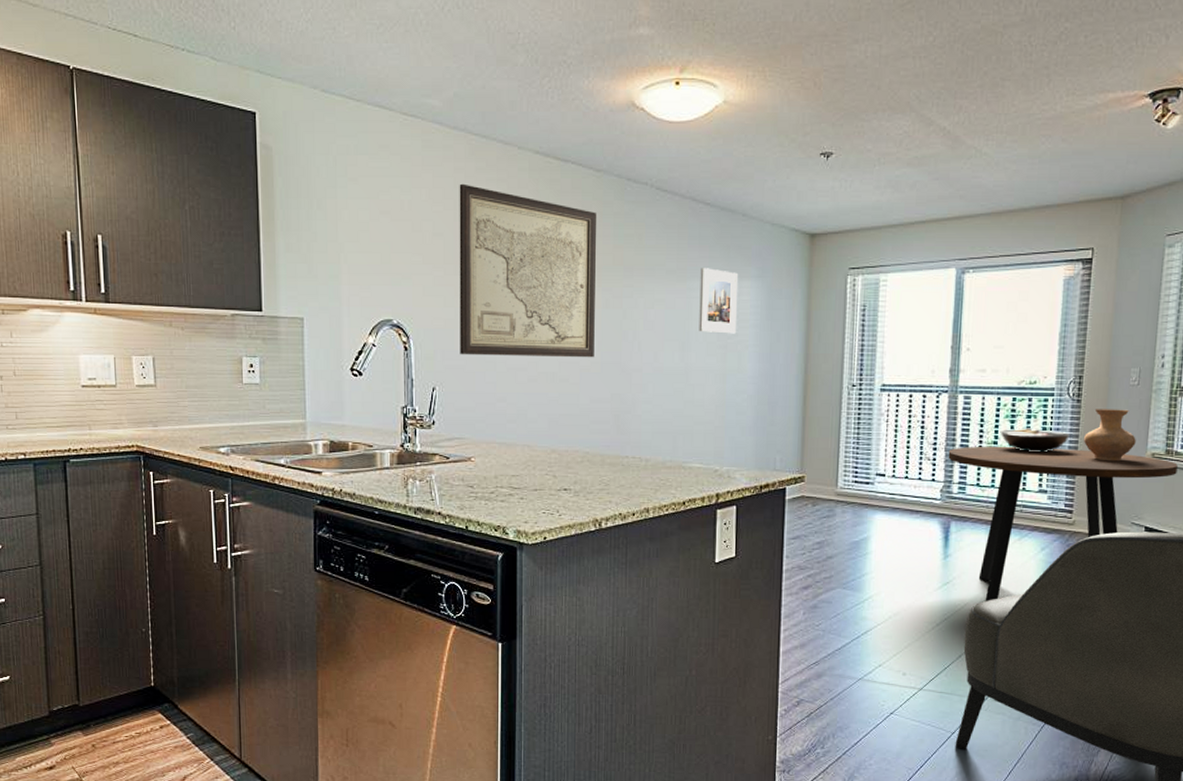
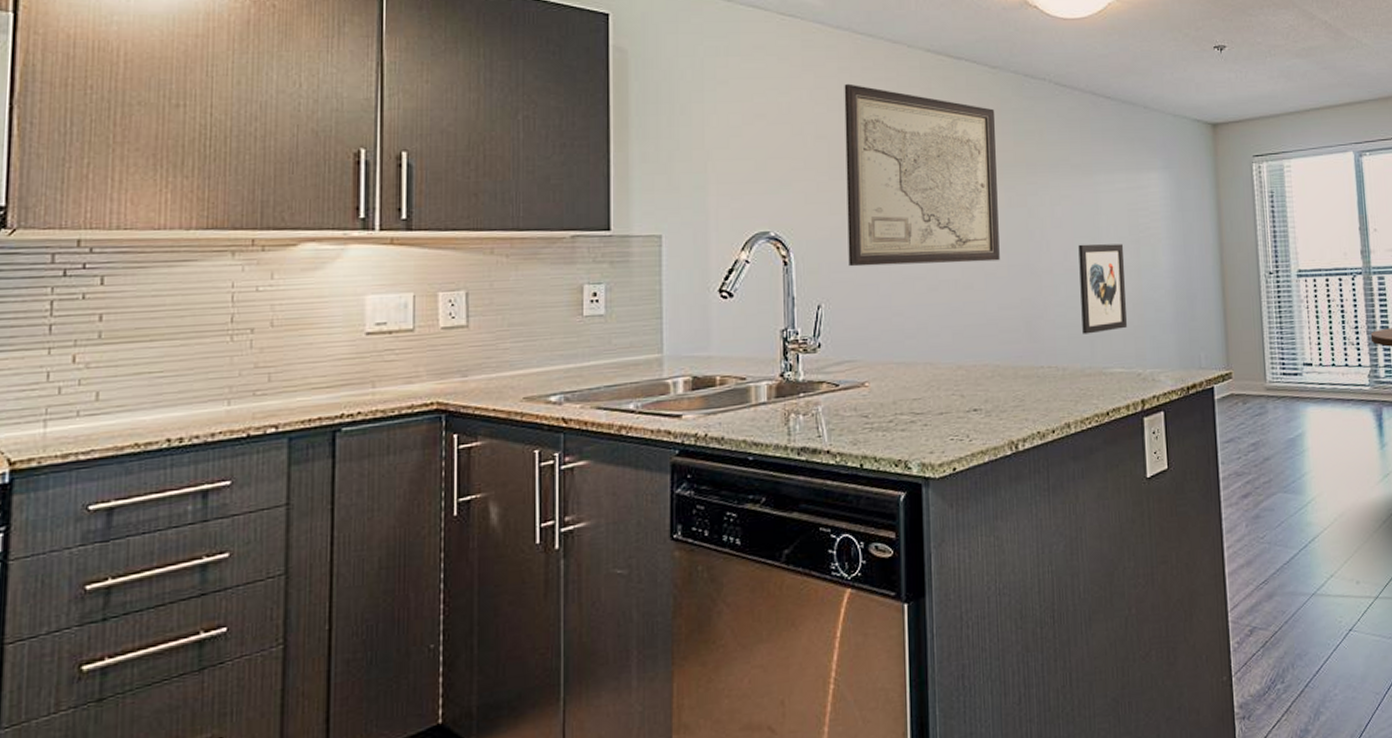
wall art: none [666,347,711,431] -> present [1078,244,1127,334]
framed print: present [699,268,739,334] -> none [1106,161,1147,228]

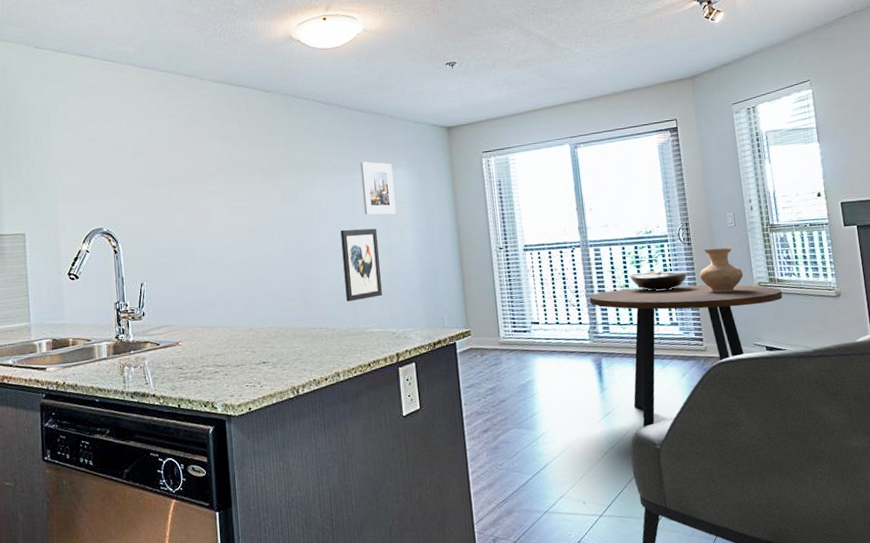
wall art: present [844,83,1000,267] -> none [153,111,279,253]
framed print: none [1106,161,1147,228] -> present [360,162,396,215]

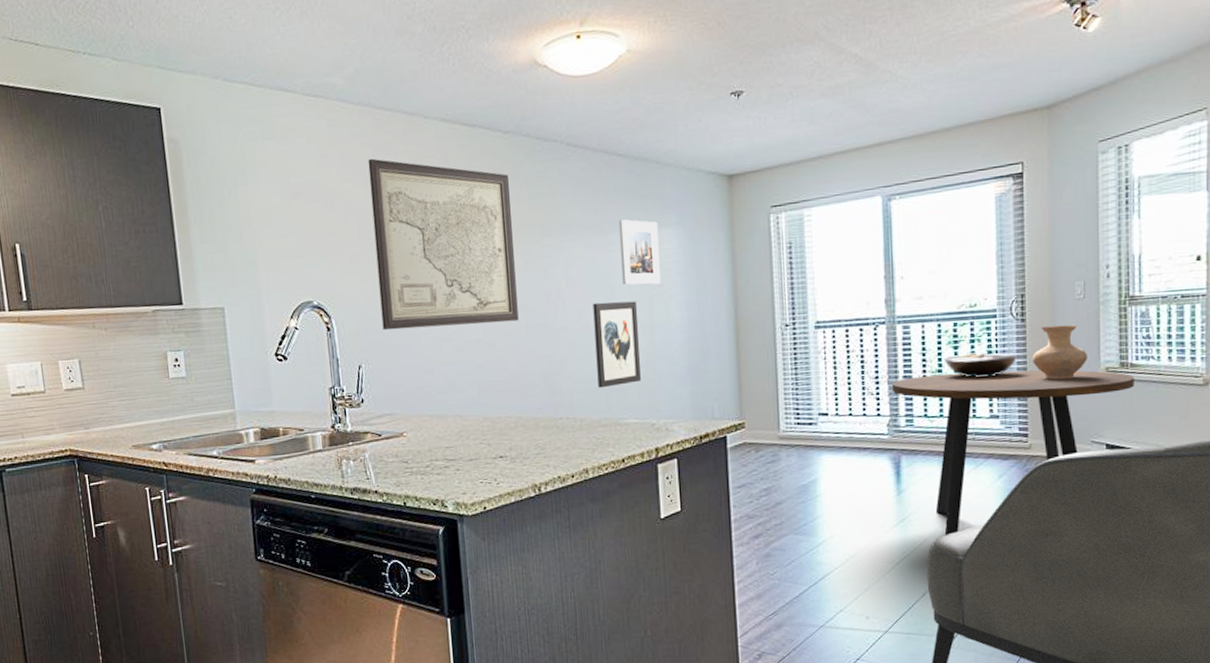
wall art: none [153,111,279,253] -> present [368,158,519,331]

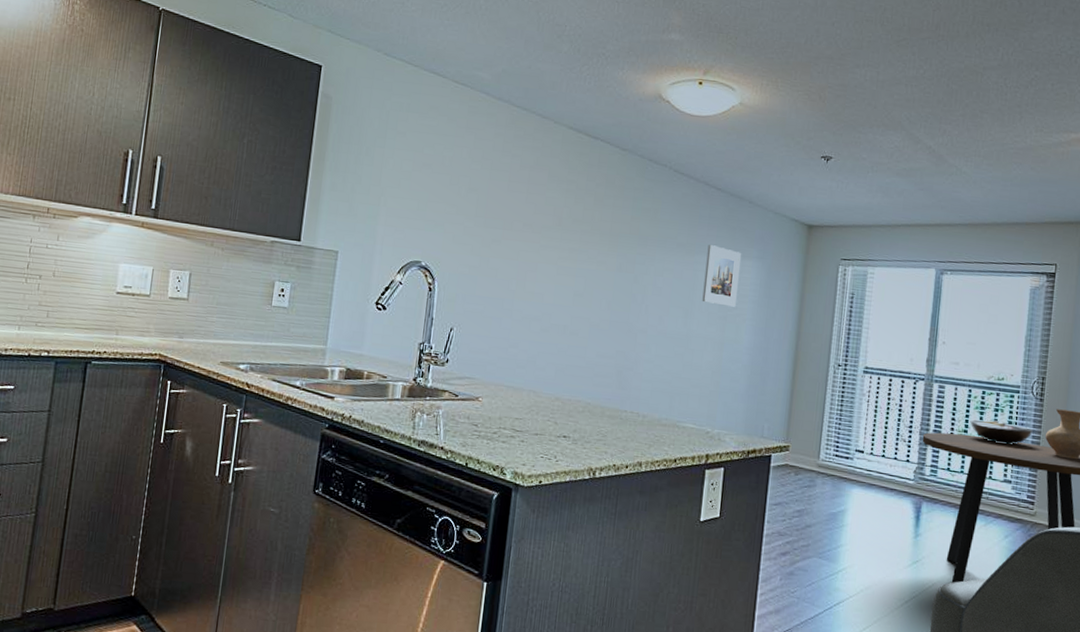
wall art: present [368,158,519,331] -> none [480,147,619,316]
wall art: present [593,301,641,388] -> none [664,312,712,392]

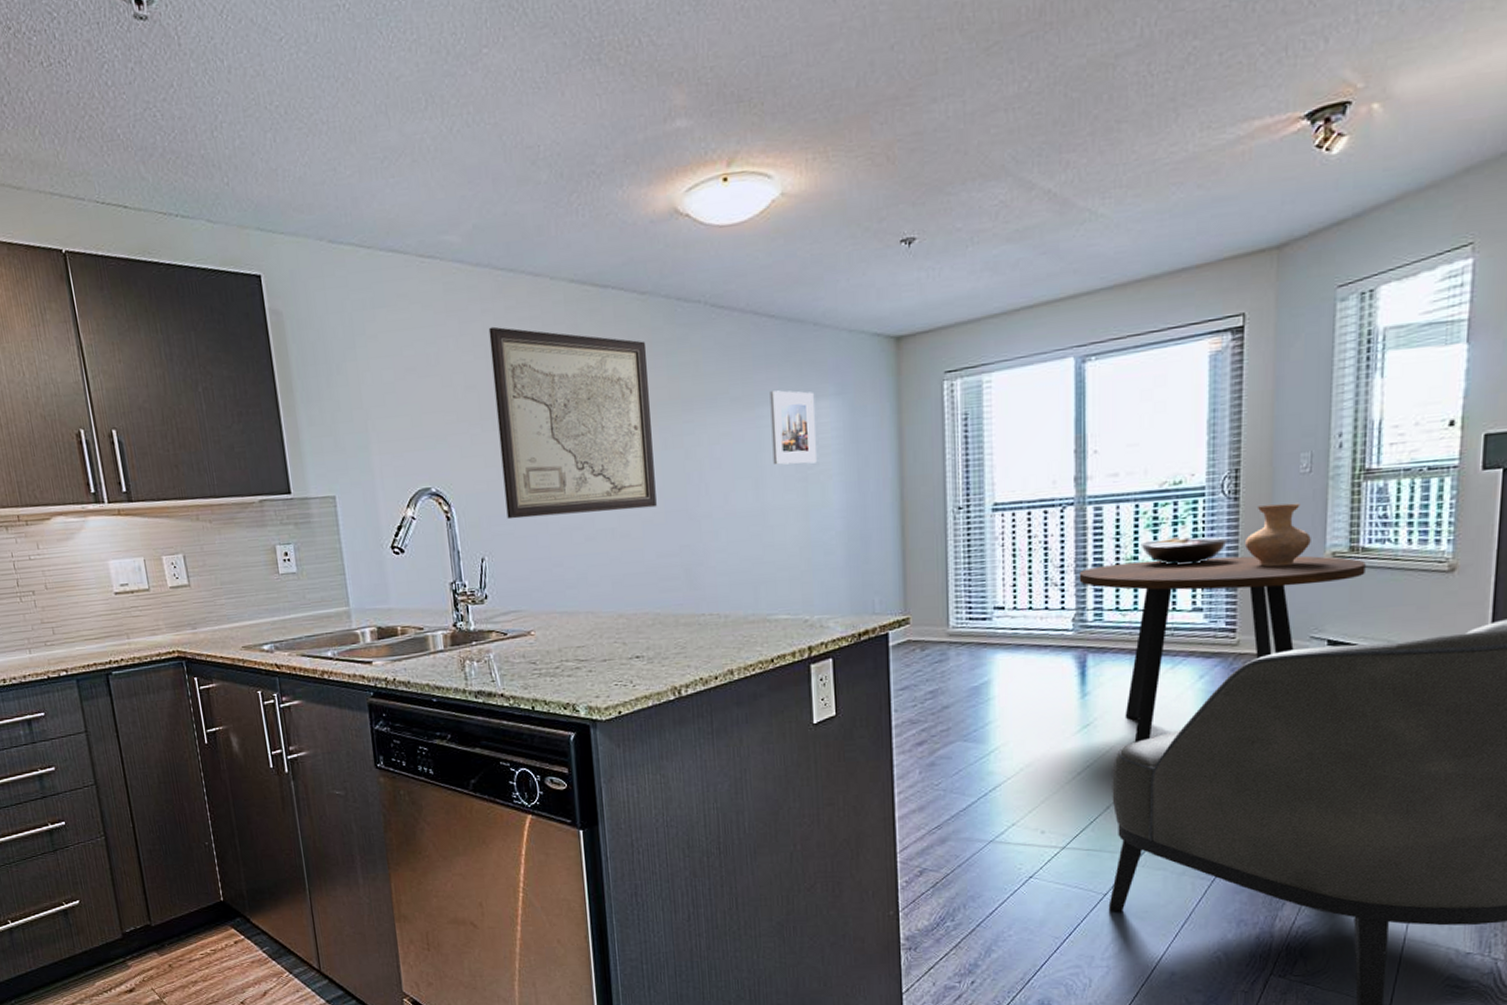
wall art: none [480,147,619,316] -> present [488,326,657,520]

